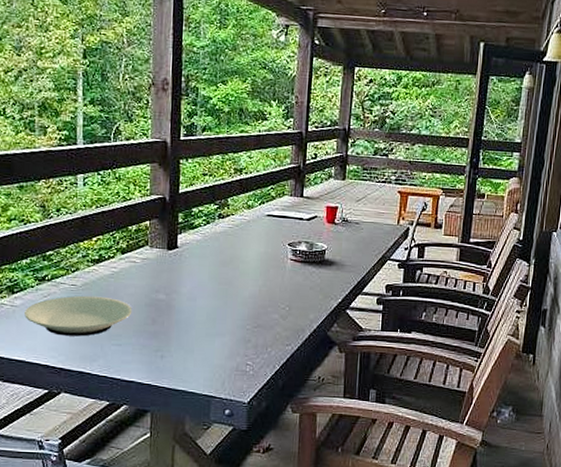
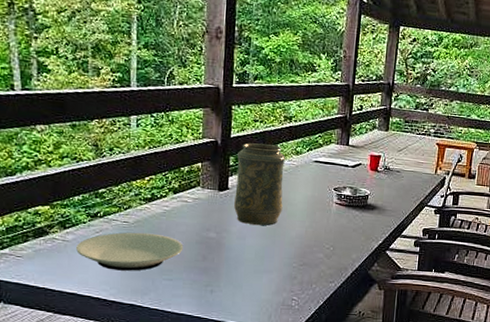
decorative vase: none [183,198,237,286] -> present [233,143,286,226]

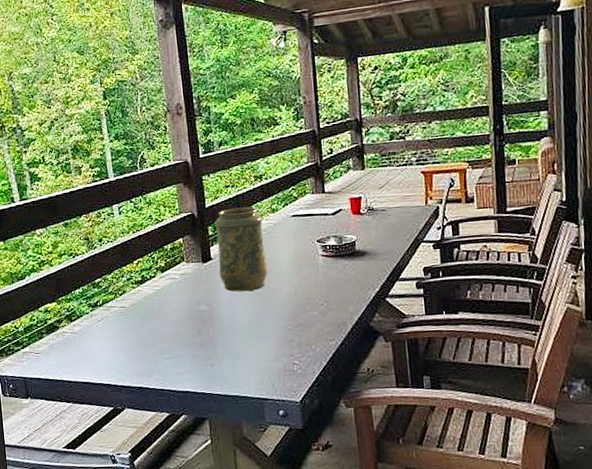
plate: present [76,232,184,271] -> none [83,314,179,356]

